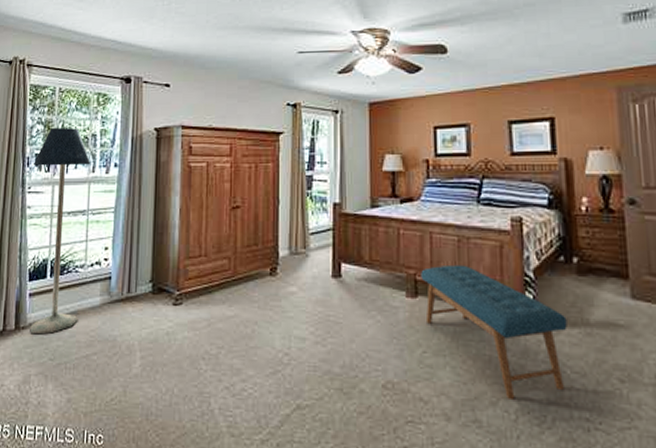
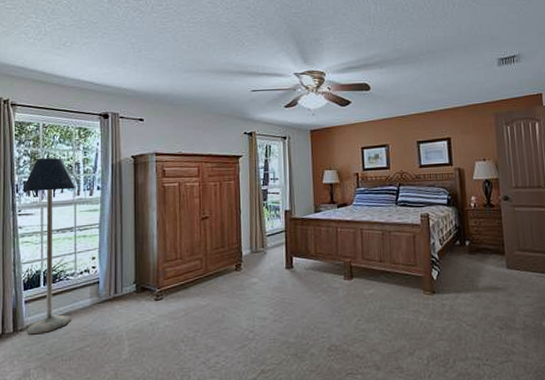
bench: present [421,264,567,399] -> none [355,252,463,349]

